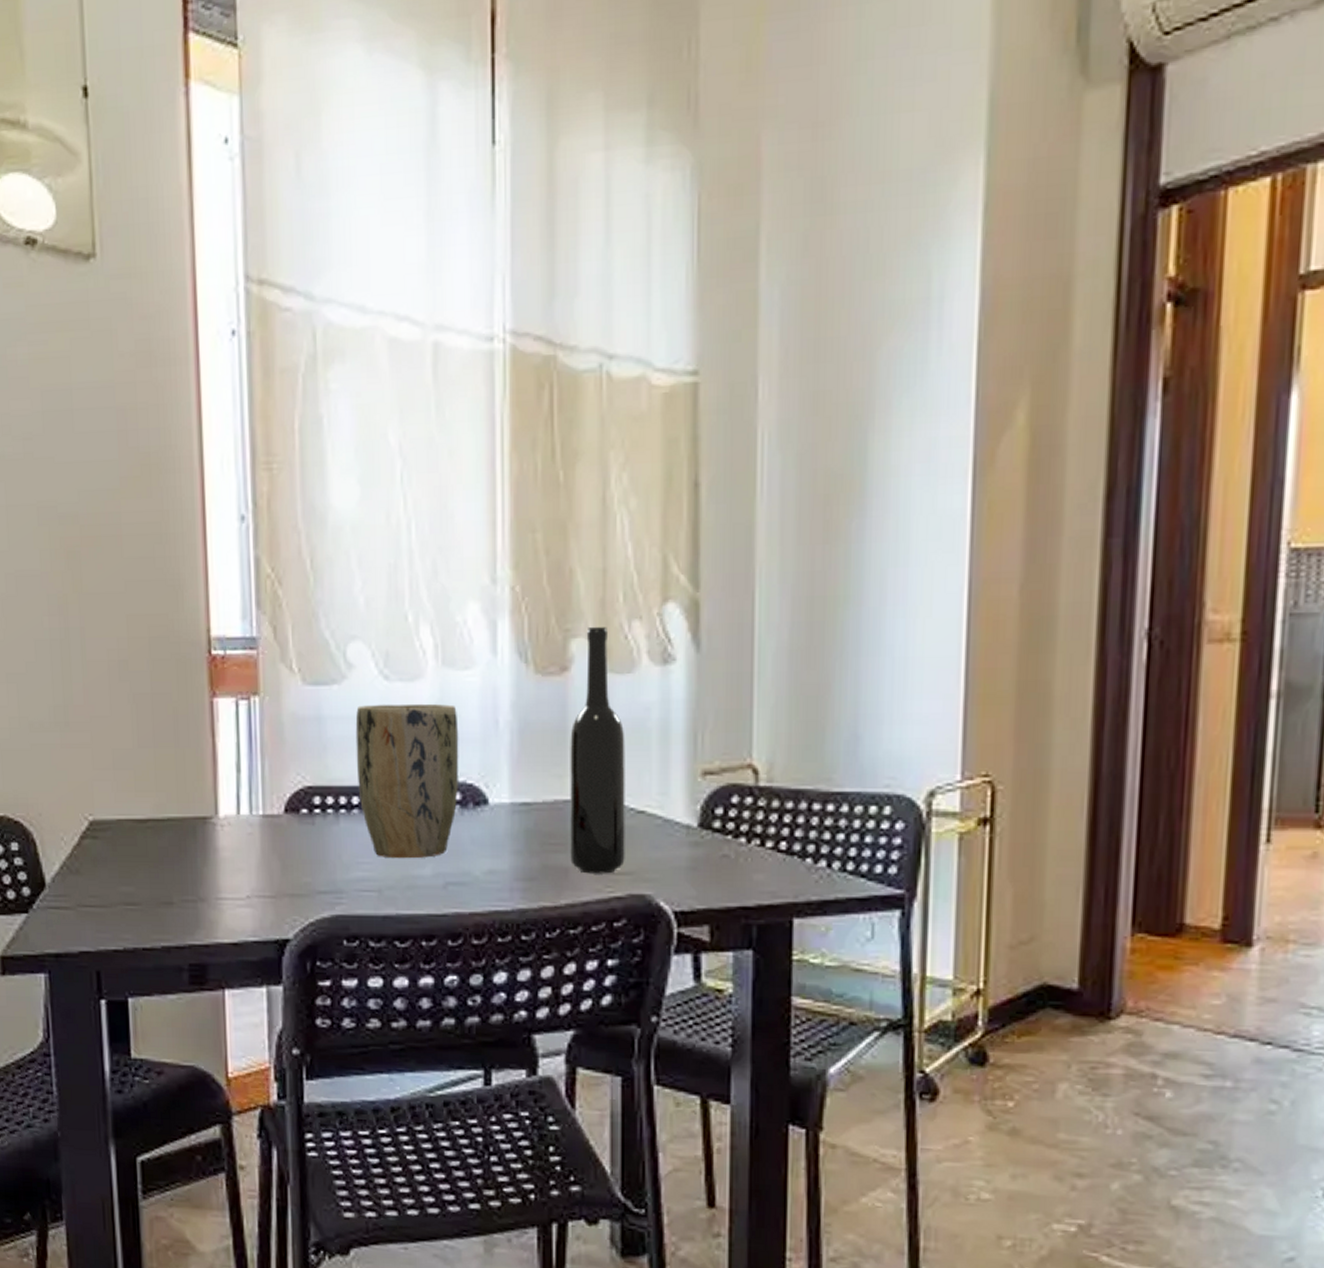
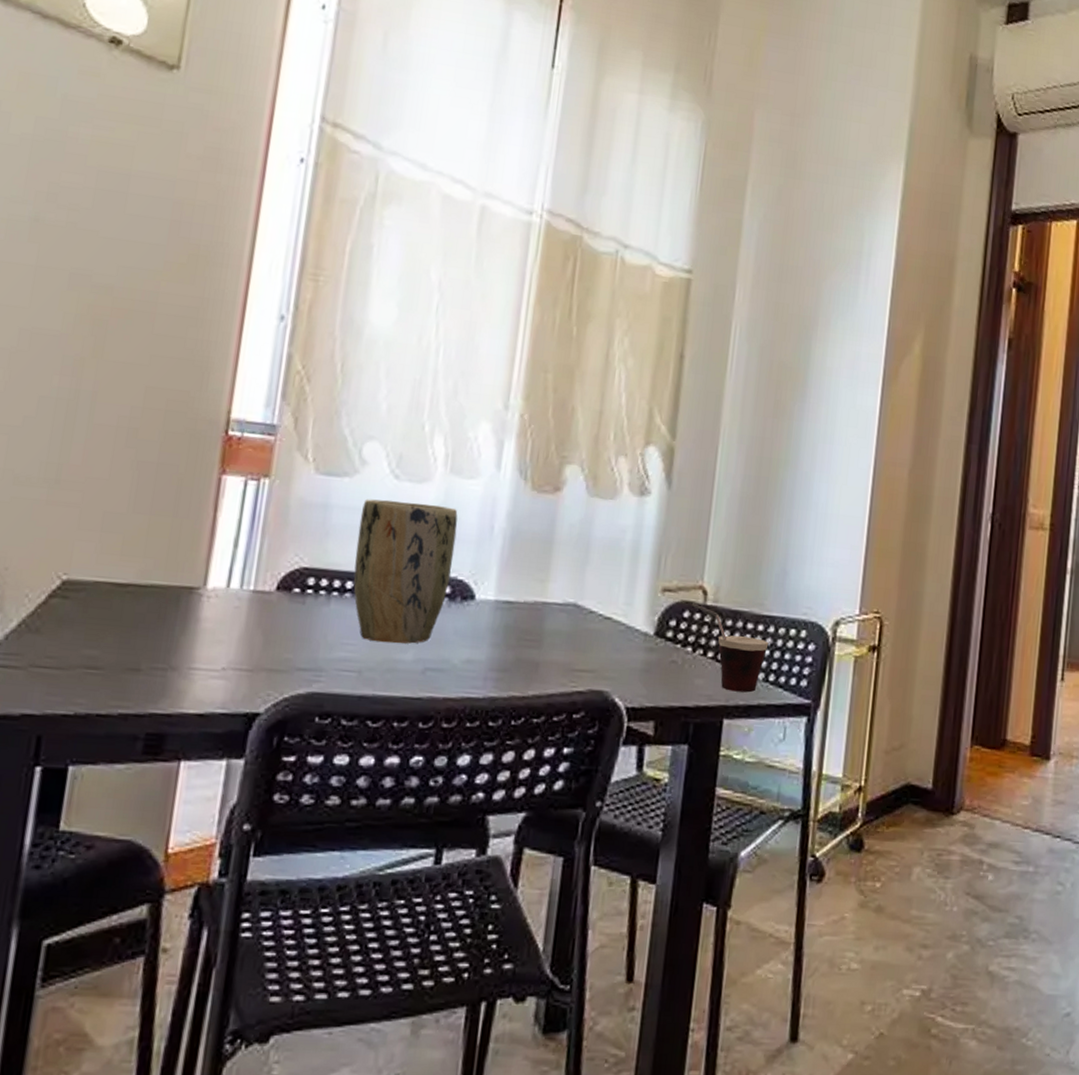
bottle: present [570,627,625,874] -> none [542,457,602,671]
cup: none [738,785,843,886] -> present [690,603,769,693]

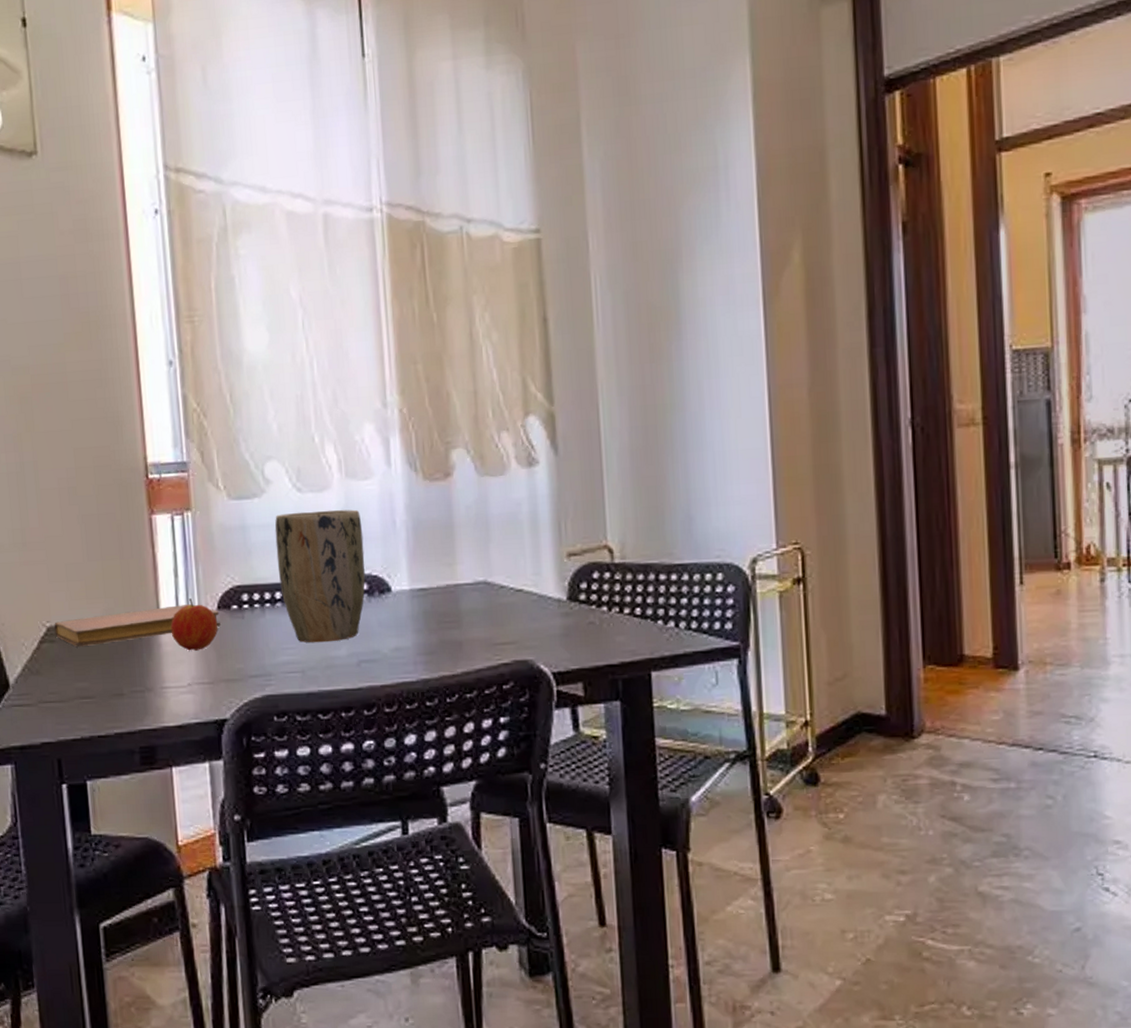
notebook: none [70,575,278,610] -> present [54,603,221,648]
fruit: none [215,573,273,632] -> present [170,598,218,651]
cup: present [690,603,769,693] -> none [598,563,685,644]

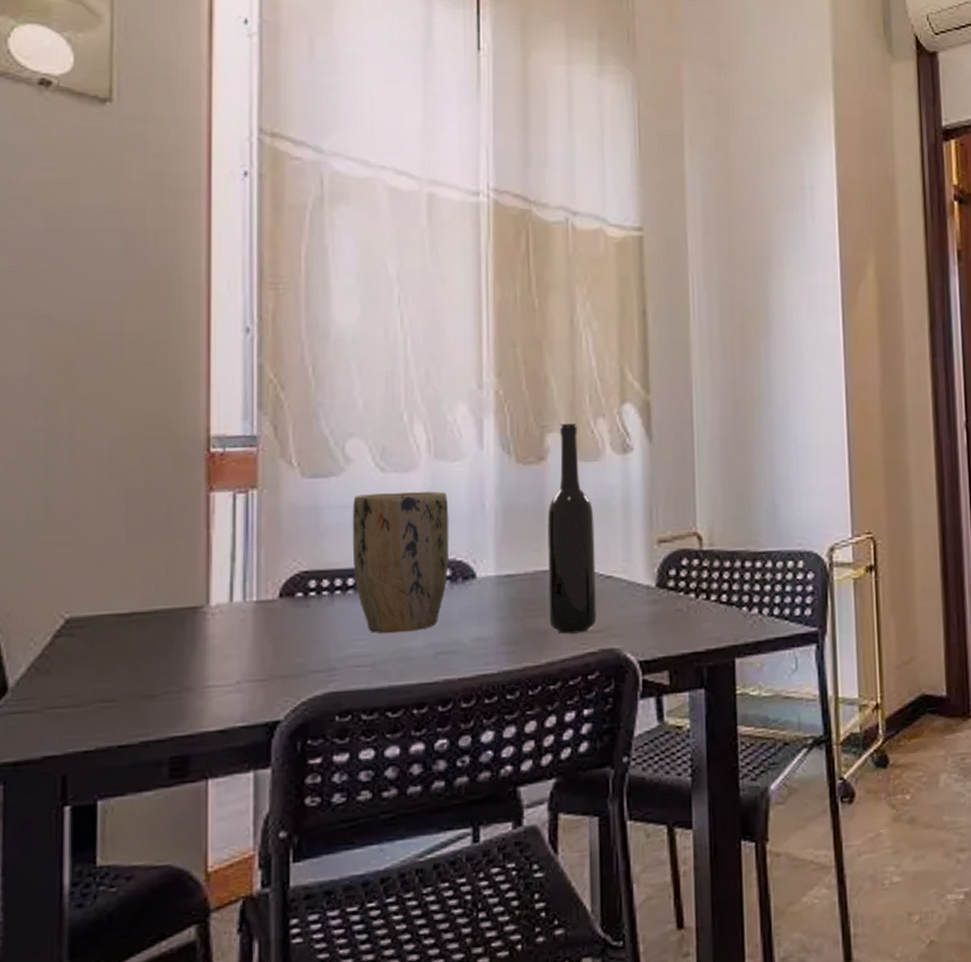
notebook: present [54,603,221,648] -> none [75,591,281,642]
fruit: present [170,598,218,651] -> none [221,585,278,644]
bottle: none [456,439,509,646] -> present [547,424,597,634]

